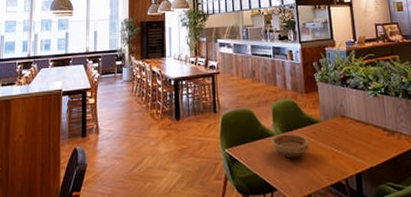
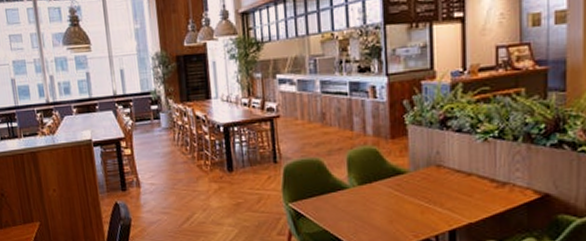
ceramic bowl: present [271,134,310,158] -> none [345,186,394,213]

